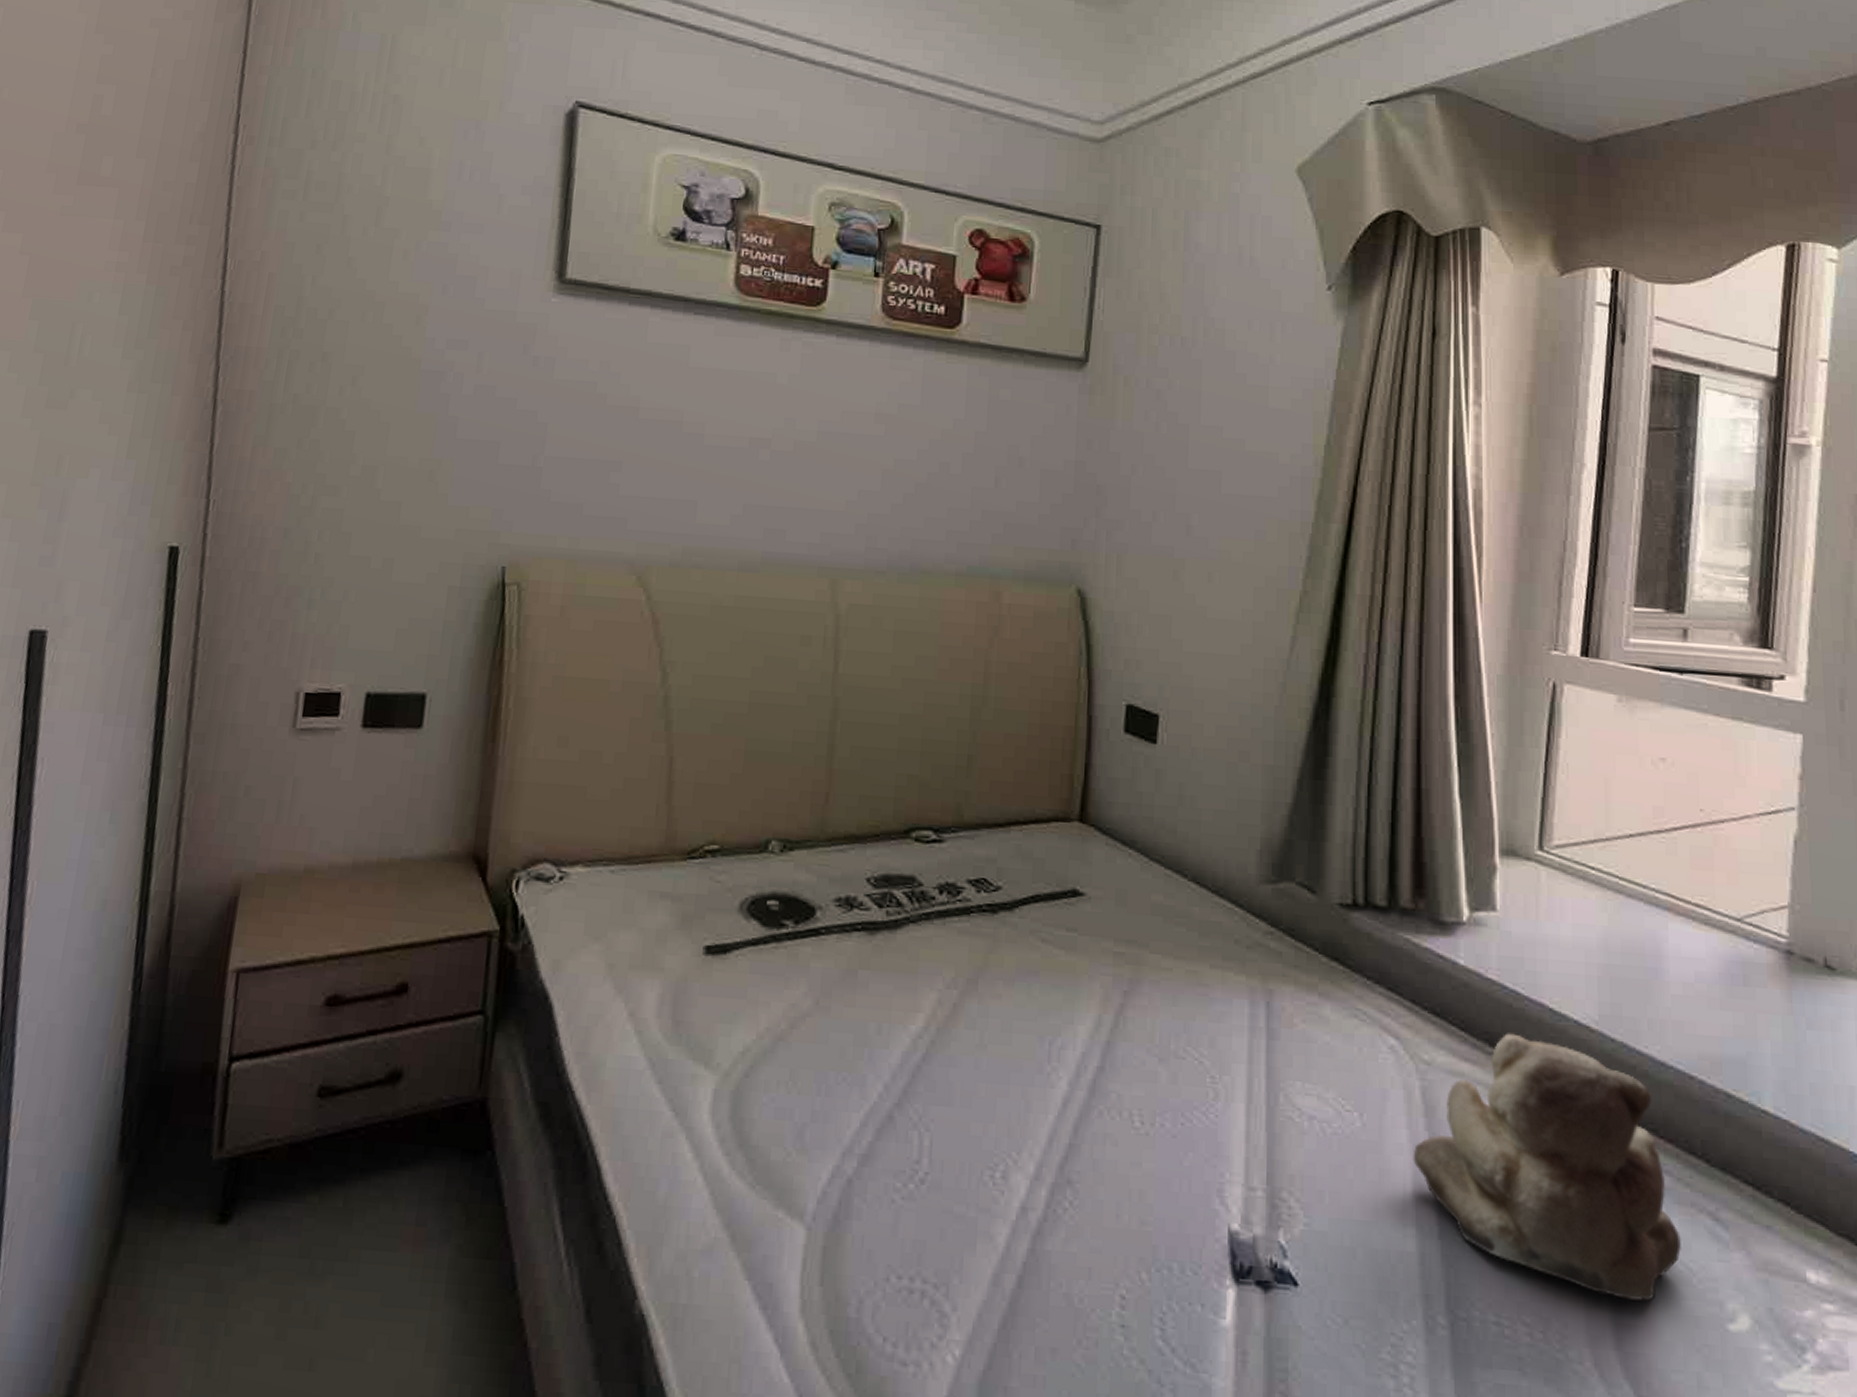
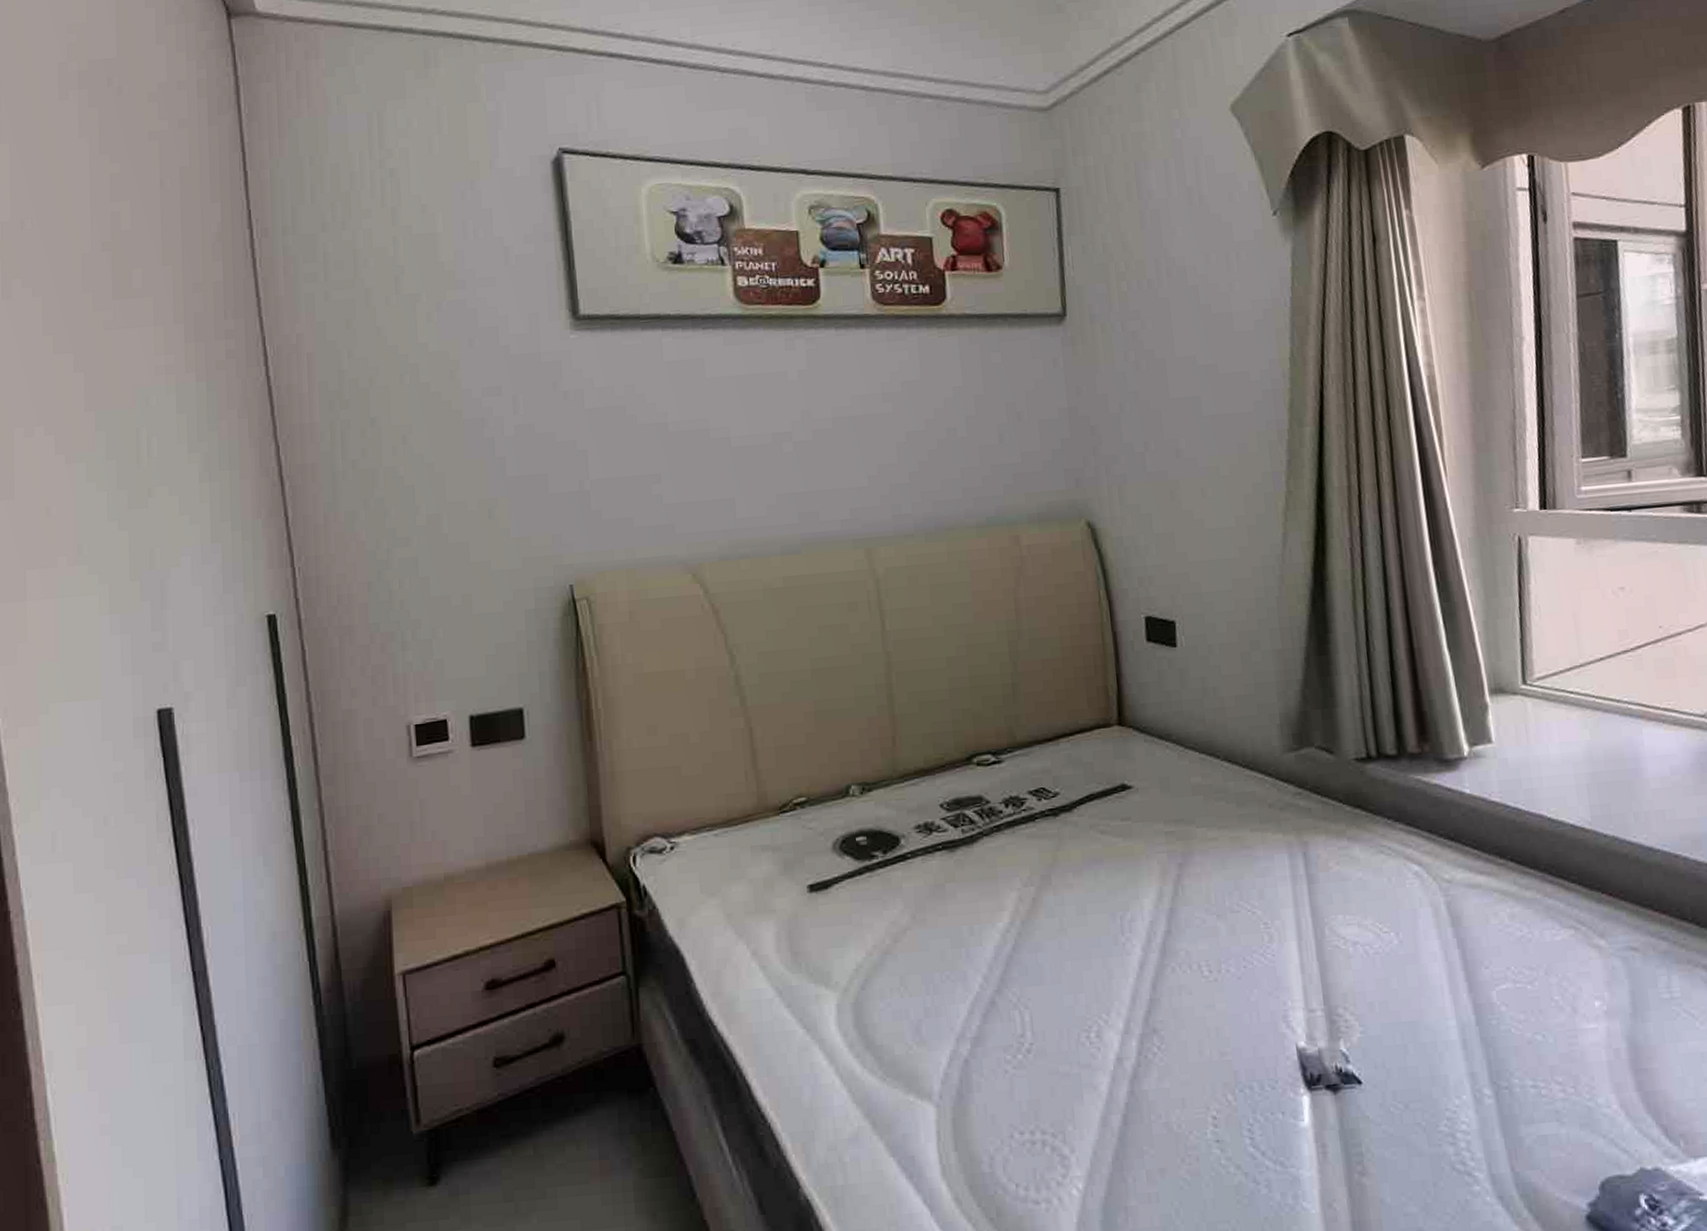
teddy bear: present [1413,1033,1683,1301] -> none [1445,844,1684,1049]

